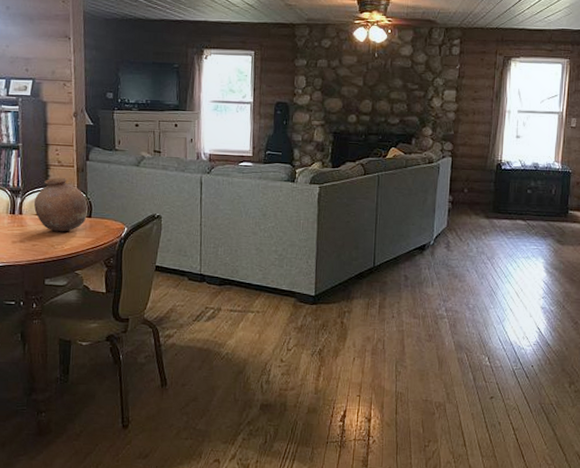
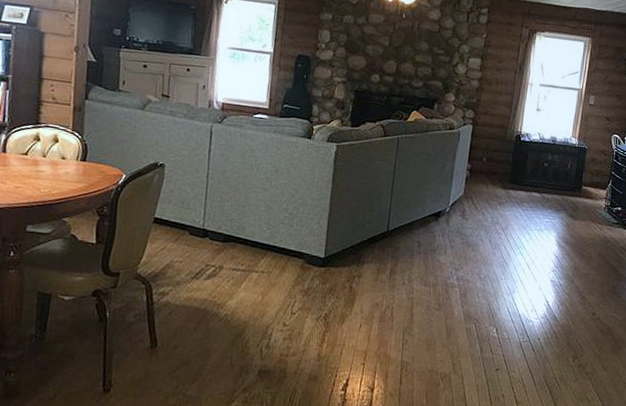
pottery: present [34,177,88,232] -> none [20,115,83,175]

